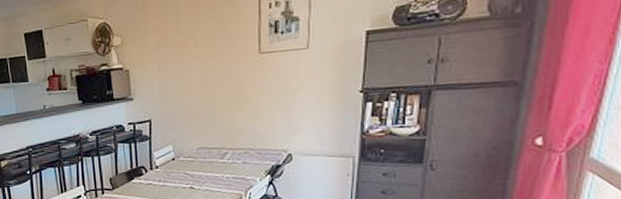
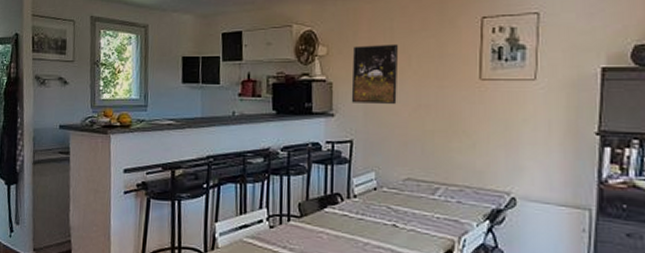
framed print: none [145,27,187,87] -> present [351,43,398,104]

